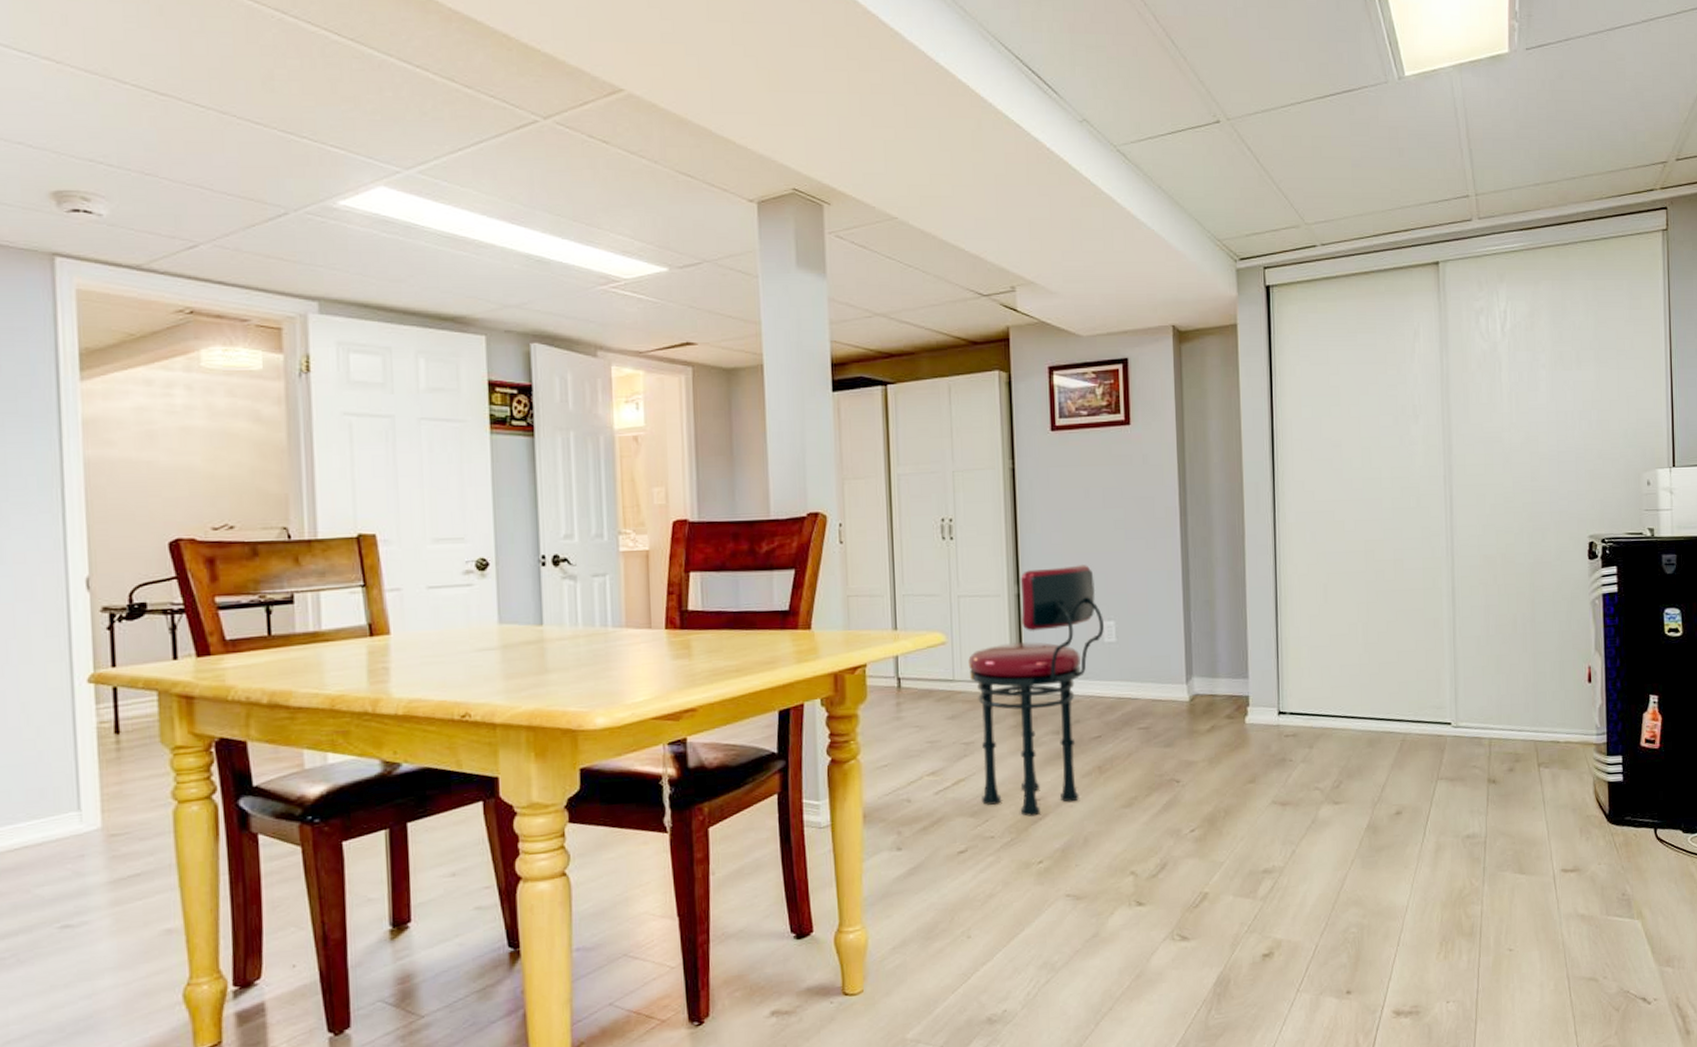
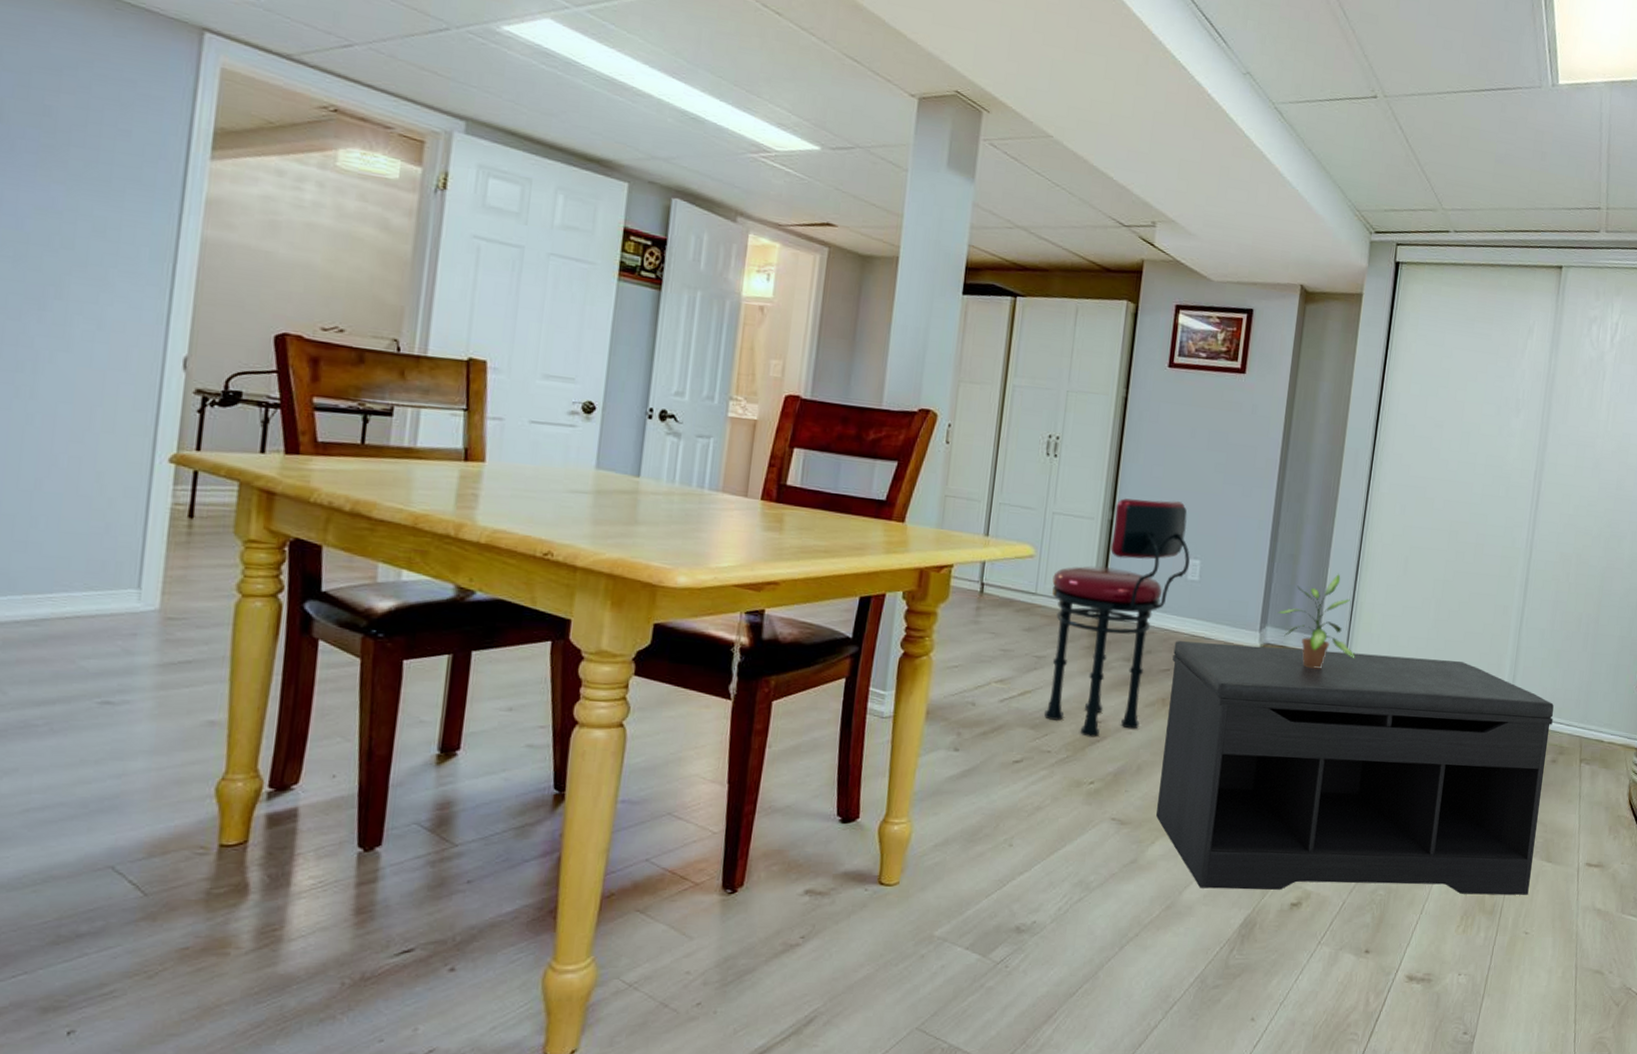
bench: none [1102,682,1506,953] -> present [1156,641,1554,895]
potted plant: none [1201,613,1288,713] -> present [1277,574,1355,669]

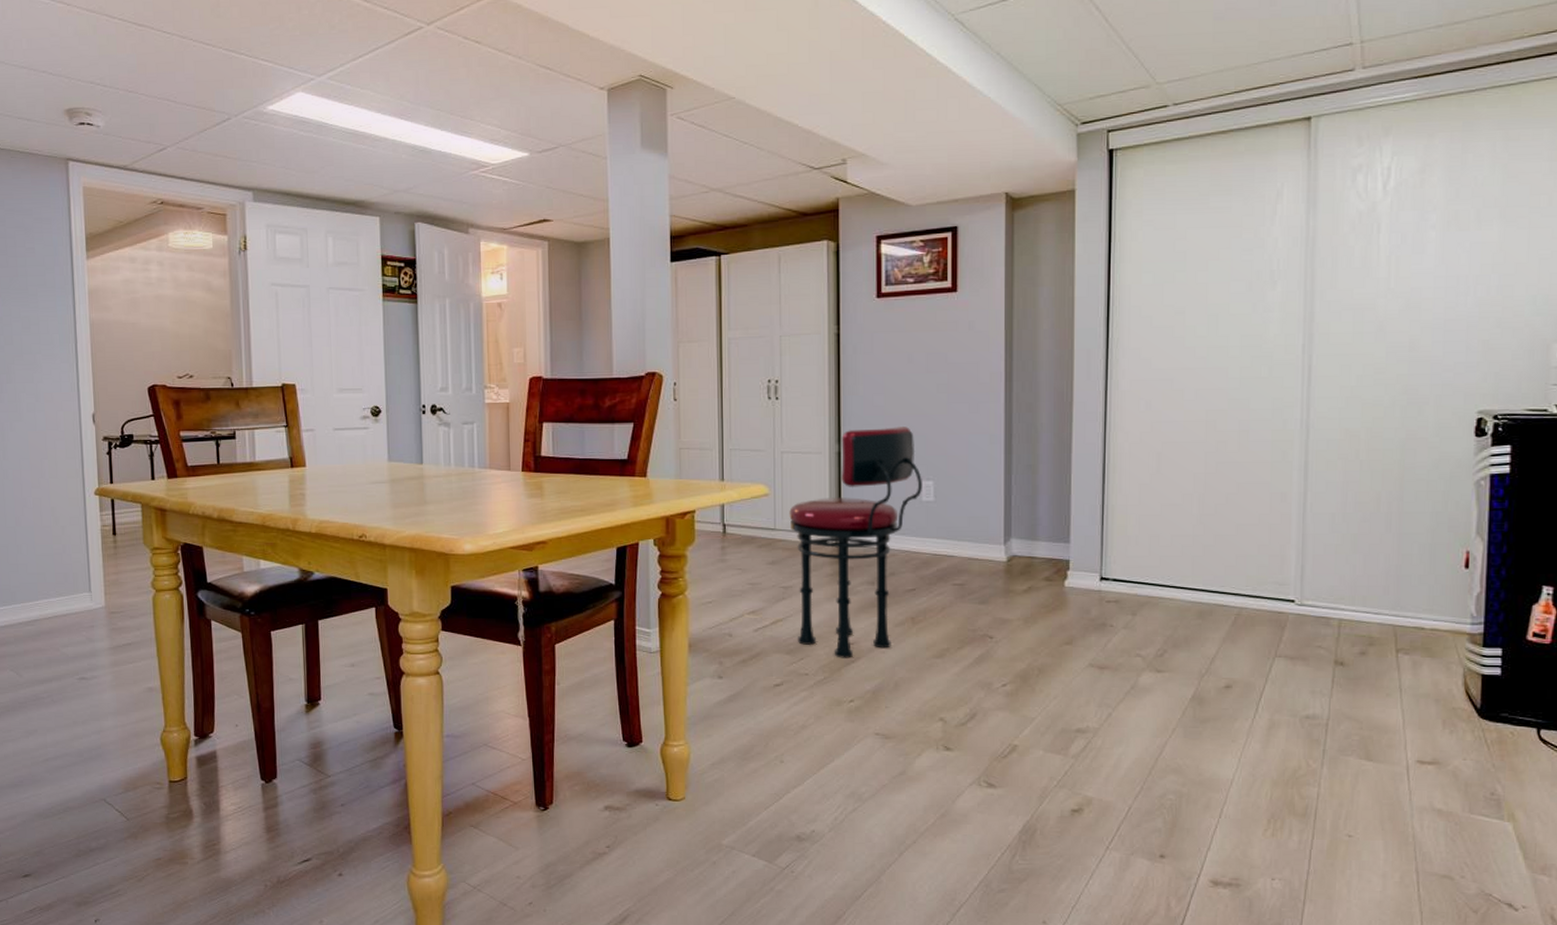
bench: present [1156,641,1554,895] -> none [917,556,1357,797]
potted plant: present [1277,574,1355,669] -> none [1021,479,1112,577]

